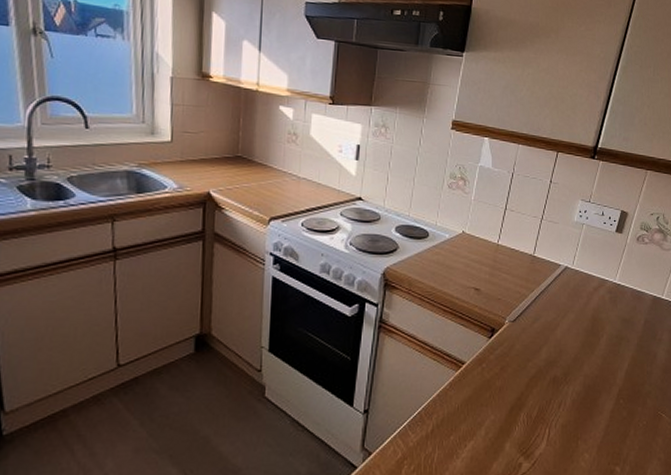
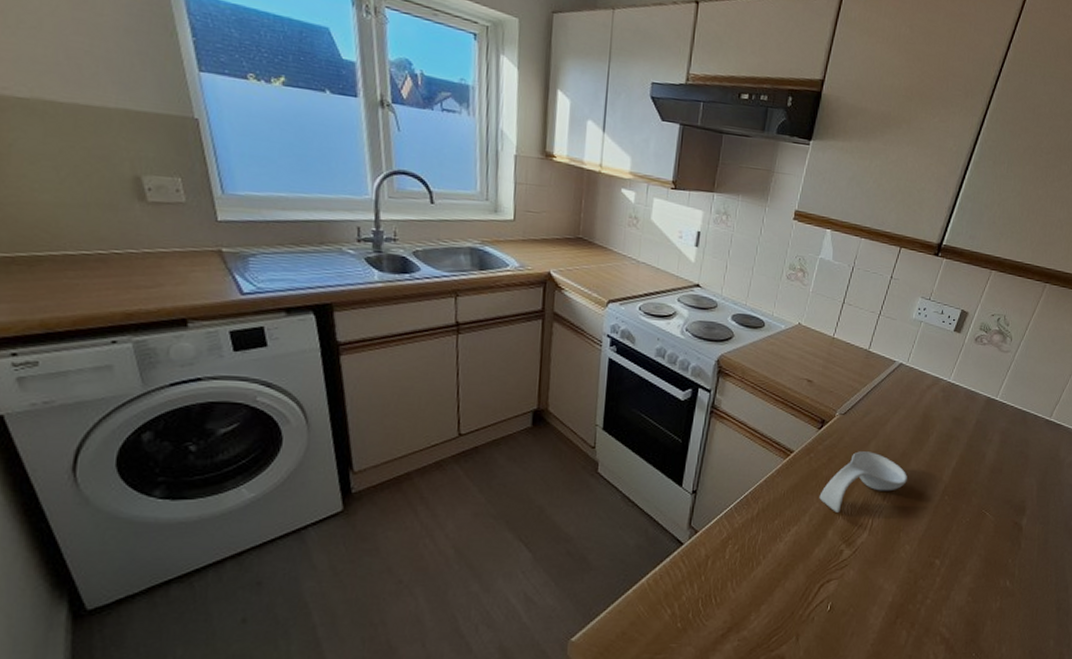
spoon rest: none [494,358,581,424] -> present [819,451,907,512]

